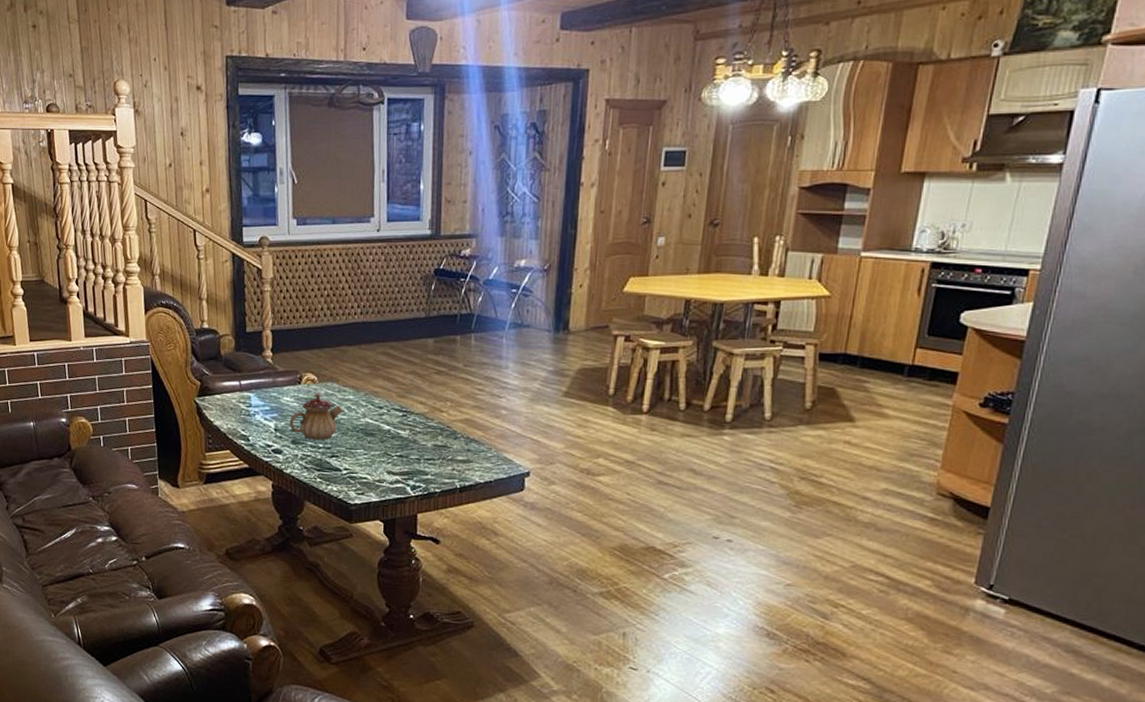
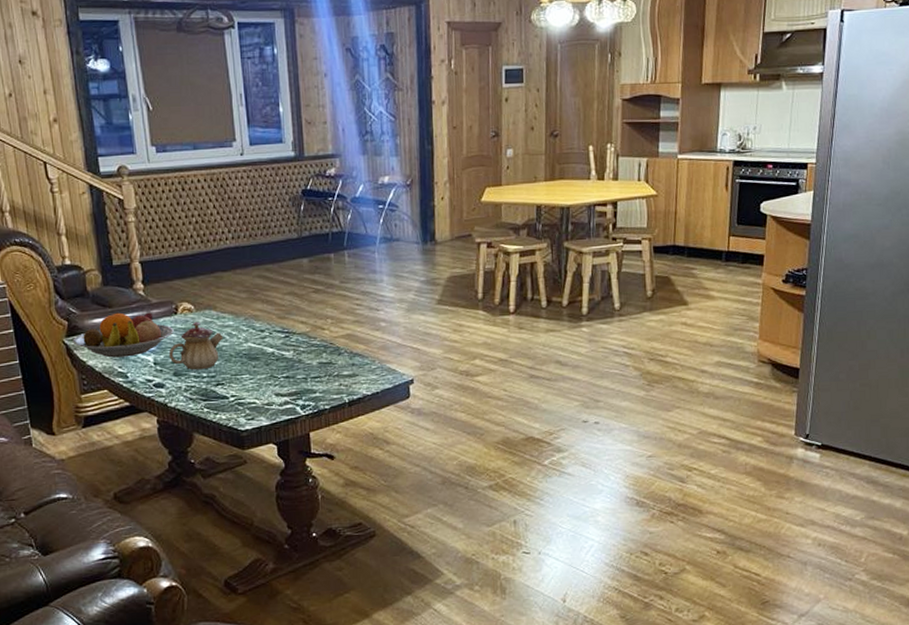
fruit bowl: none [203,377,296,421] -> present [72,312,174,358]

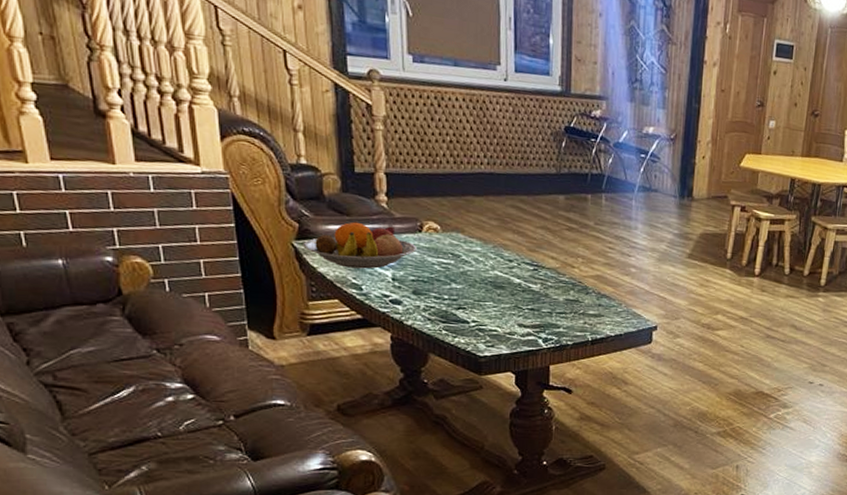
teapot: present [168,321,223,370] -> none [409,242,469,292]

